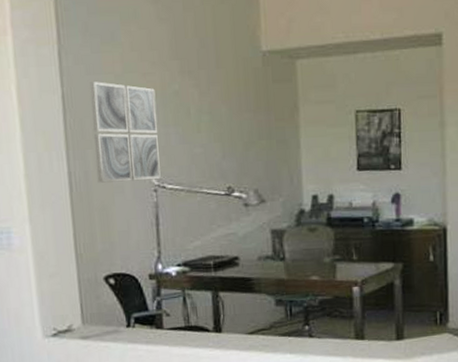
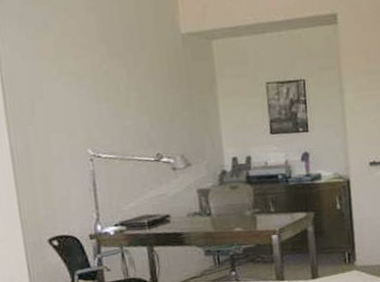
wall art: present [89,82,161,183] -> none [26,65,96,156]

